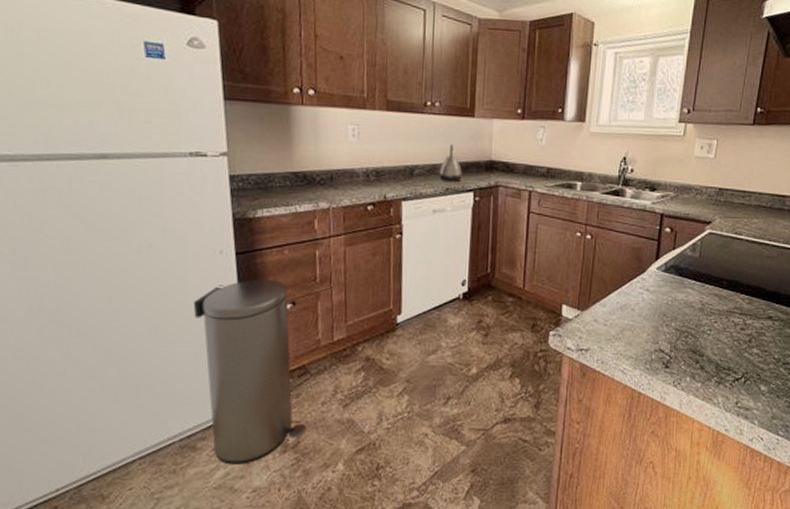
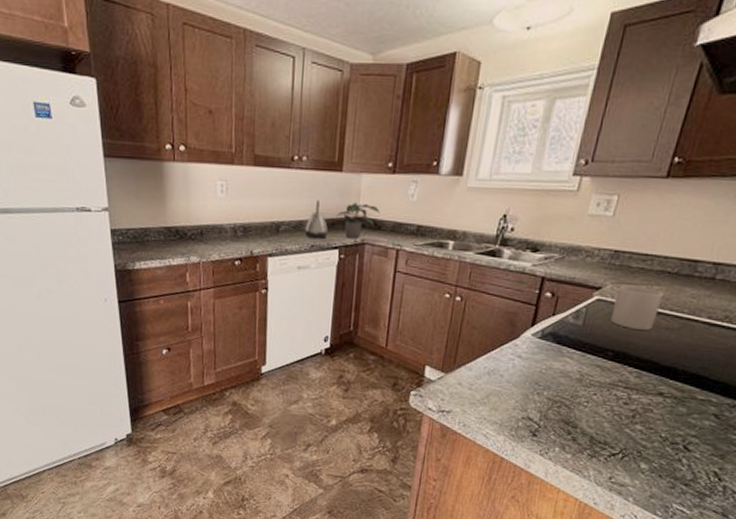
pedal bin: present [193,279,306,465] -> none [84,325,181,484]
potted plant: none [469,146,512,182] -> present [336,202,380,239]
mug: none [721,219,762,260] -> present [610,285,664,331]

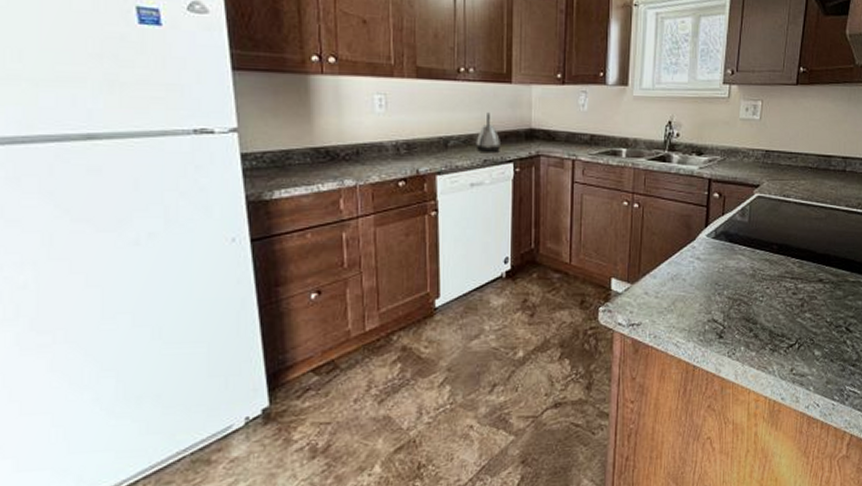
potted plant: present [336,202,380,239] -> none [508,114,553,151]
mug: present [610,285,664,331] -> none [770,182,809,223]

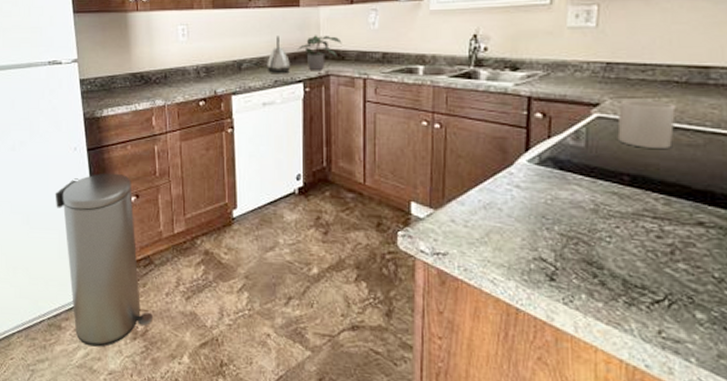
pedal bin: none [202,267,337,477] -> present [55,173,153,347]
potted plant: none [508,114,553,151] -> present [297,35,342,71]
mug: none [770,182,809,223] -> present [617,100,676,150]

